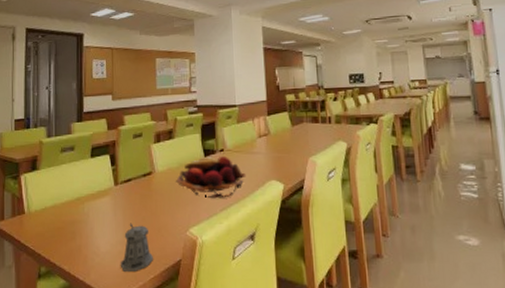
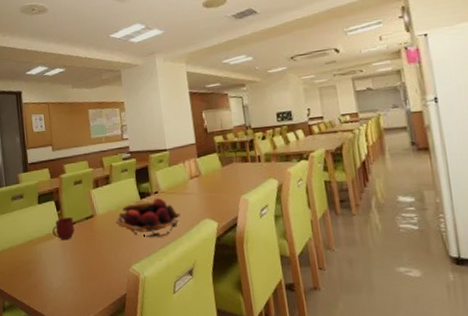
mug: none [104,173,129,199] -> present [52,216,75,241]
pepper shaker: present [120,223,153,272] -> none [72,261,101,305]

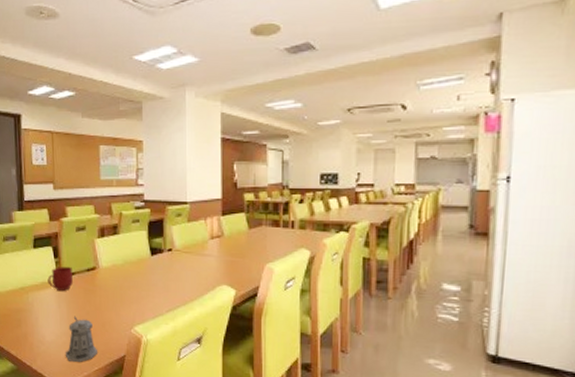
pepper shaker: none [72,261,101,305] -> present [65,316,97,362]
fruit basket: present [115,197,181,238] -> none [119,255,195,299]

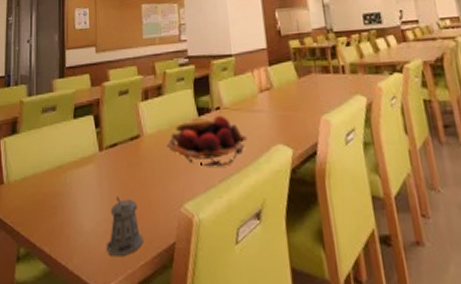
mug: present [47,266,73,292] -> none [88,136,115,167]
fruit basket: none [119,255,195,299] -> present [166,115,247,167]

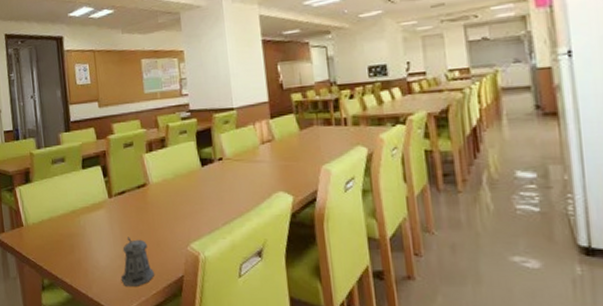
fruit basket: present [166,115,247,167] -> none [171,165,249,212]

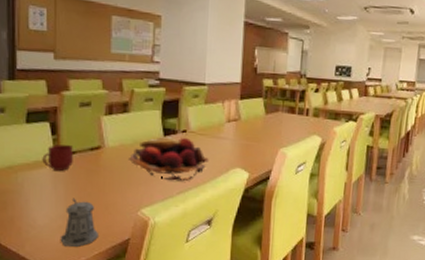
mug: none [98,184,124,212] -> present [42,144,73,172]
fruit basket: none [171,165,249,212] -> present [127,137,209,181]

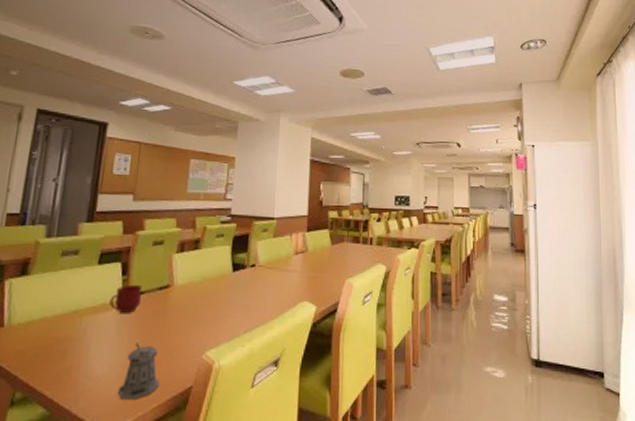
fruit basket: present [127,137,209,181] -> none [195,271,277,319]

